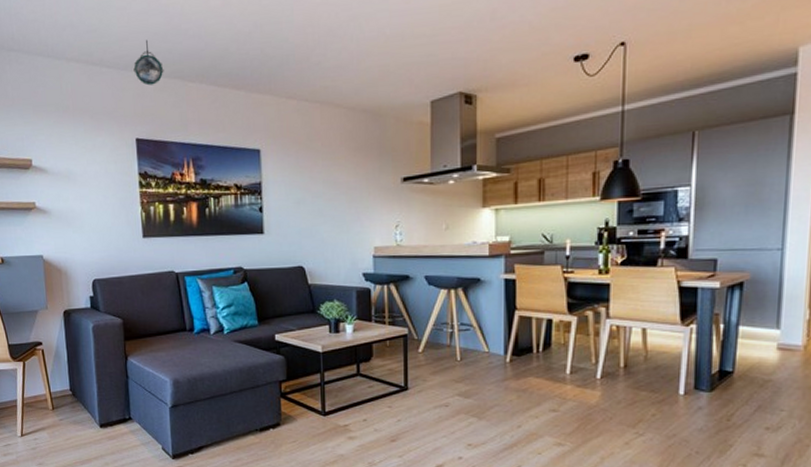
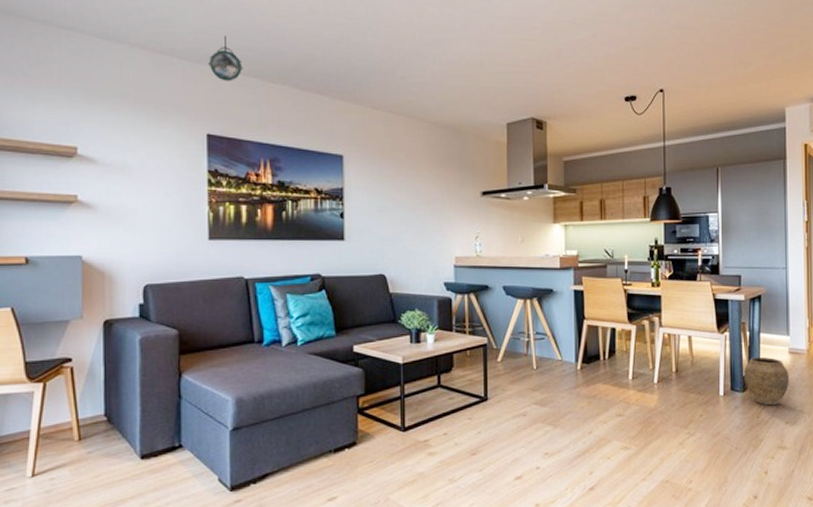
vase: none [713,352,776,408] -> present [744,356,790,406]

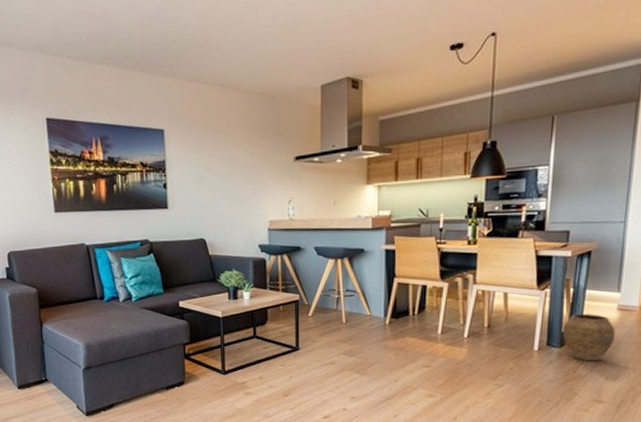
ceiling light: present [208,35,243,81] -> none [42,22,72,67]

